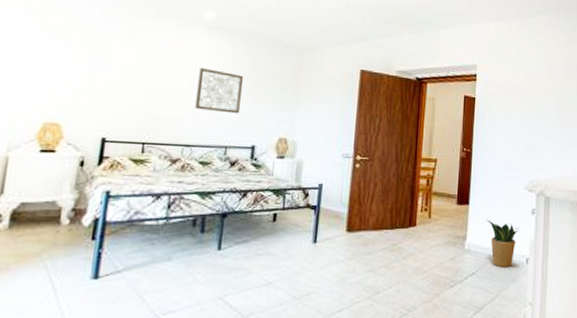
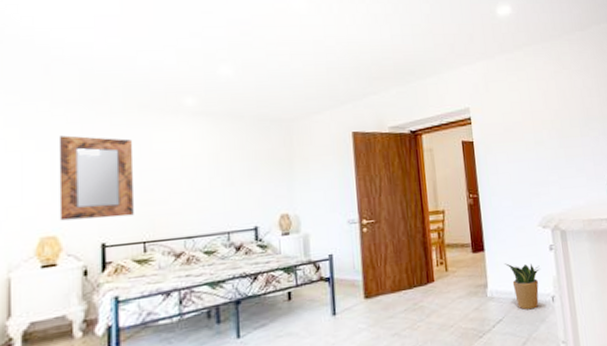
home mirror: none [65,27,148,116] -> present [58,135,134,221]
wall art: present [195,67,244,114] -> none [189,155,237,199]

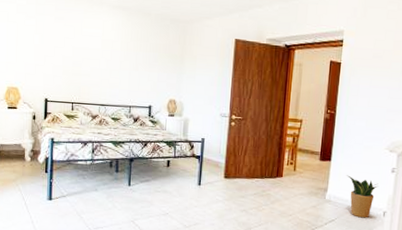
home mirror: present [58,135,134,221] -> none [20,13,70,82]

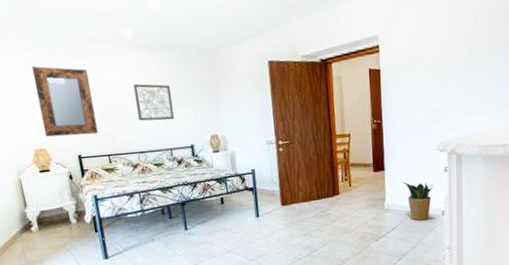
home mirror: none [20,13,70,82] -> present [31,66,98,137]
wall art: none [106,41,141,80] -> present [133,83,174,121]

